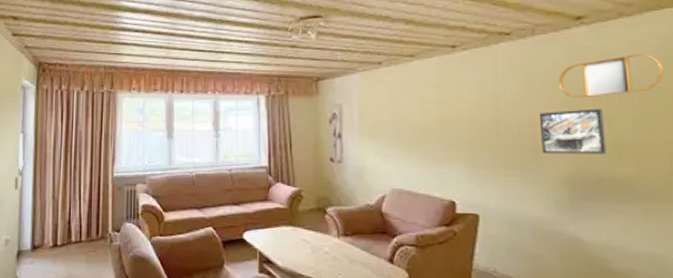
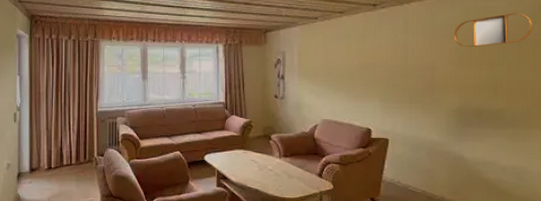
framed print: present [539,109,607,154] -> none [437,56,487,91]

